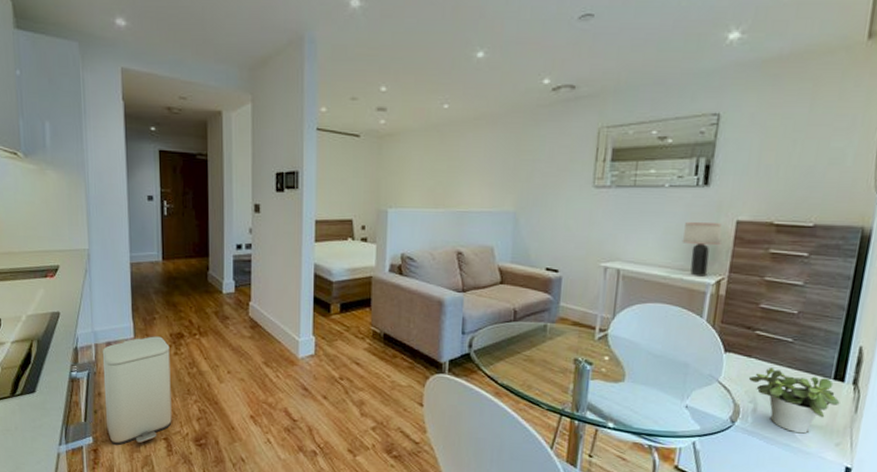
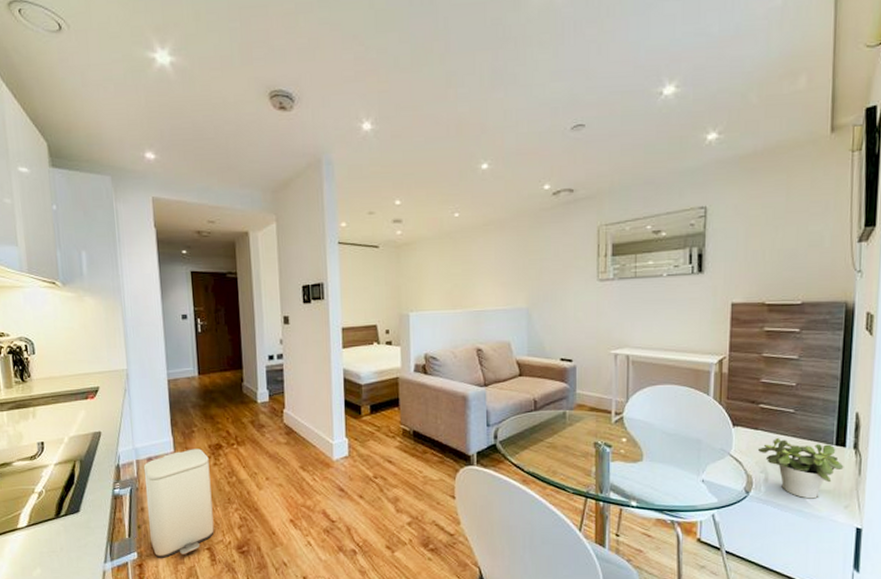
table lamp: present [682,222,722,277] -> none [683,306,720,357]

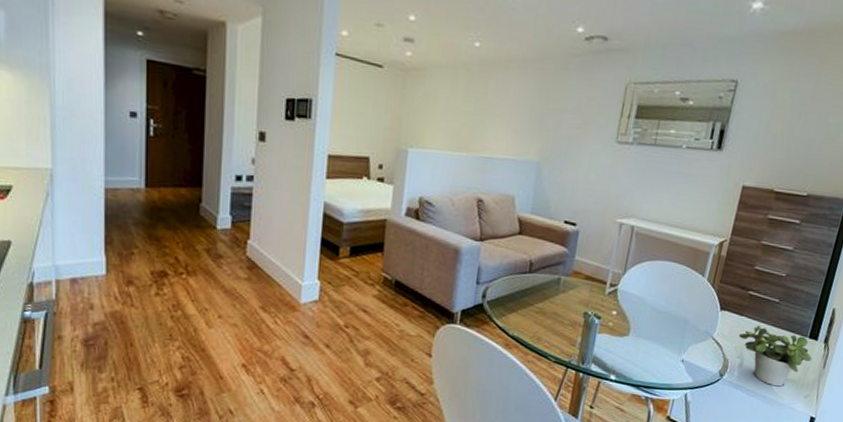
pedal bin: present [143,449,214,558] -> none [65,273,150,395]

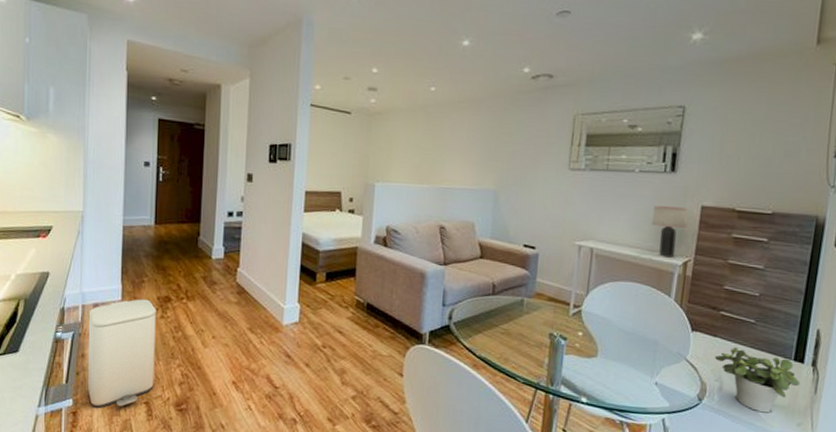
pedal bin: none [65,273,150,395] -> present [87,299,156,408]
table lamp: none [692,184,730,238] -> present [651,206,688,258]

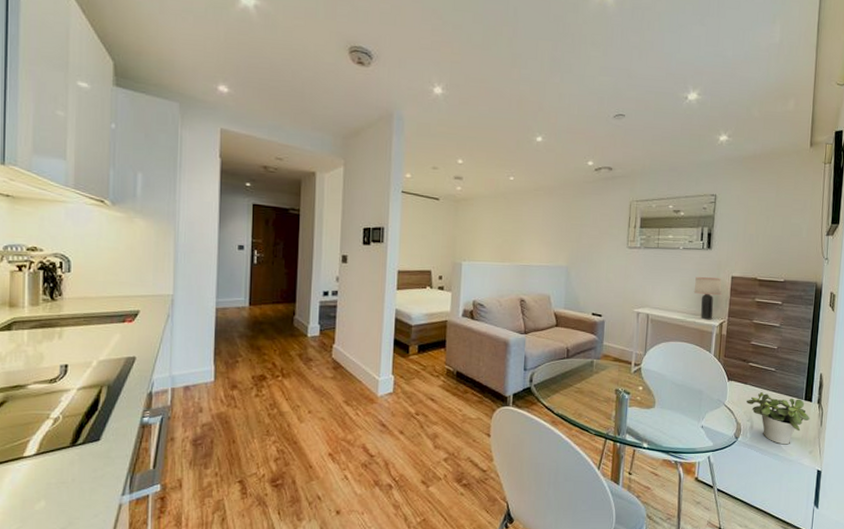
pedal bin: present [87,299,156,408] -> none [177,379,251,491]

